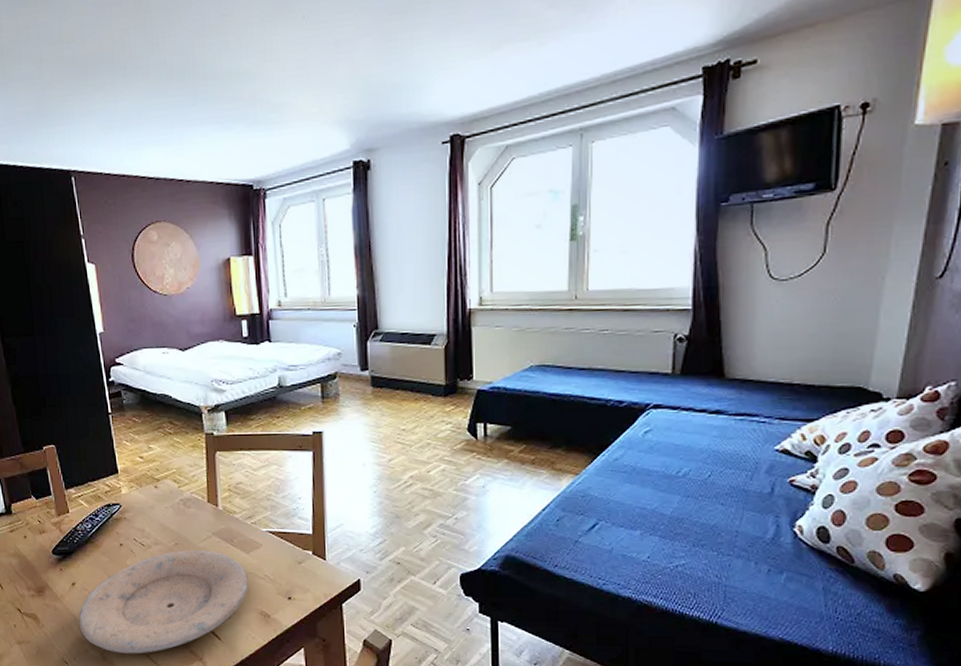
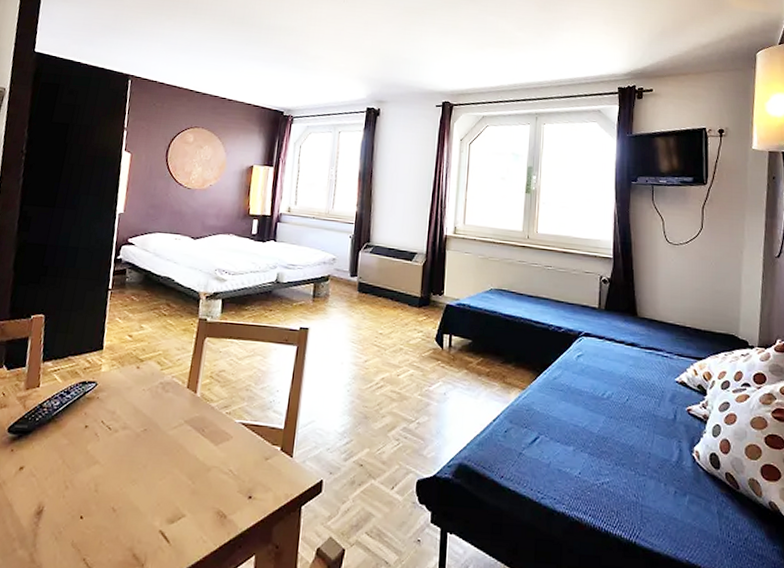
plate: present [78,550,248,654] -> none [13,437,212,557]

